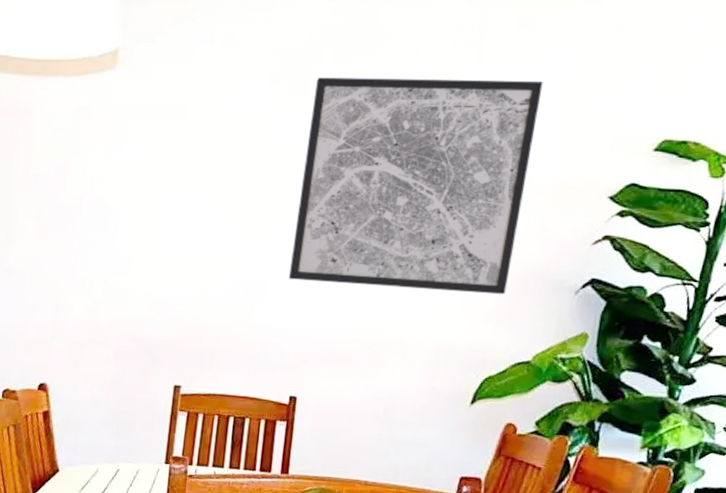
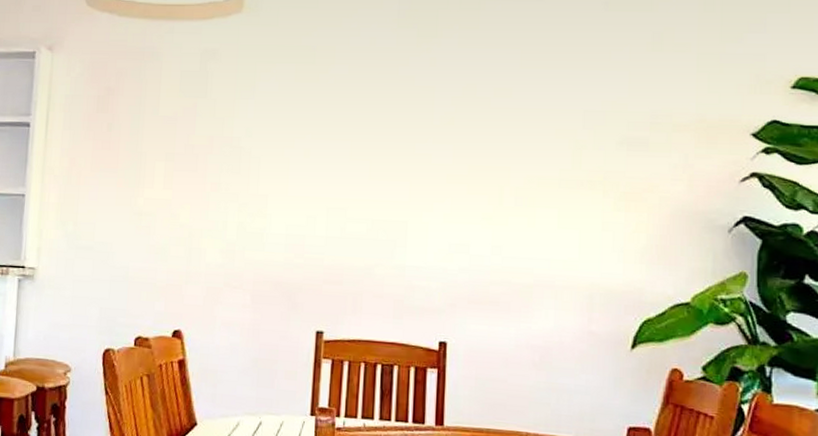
wall art: present [288,77,543,295] -> none [429,19,672,234]

